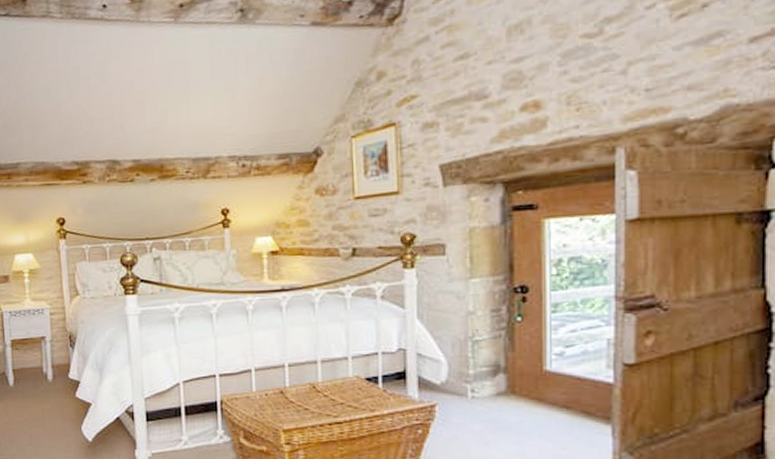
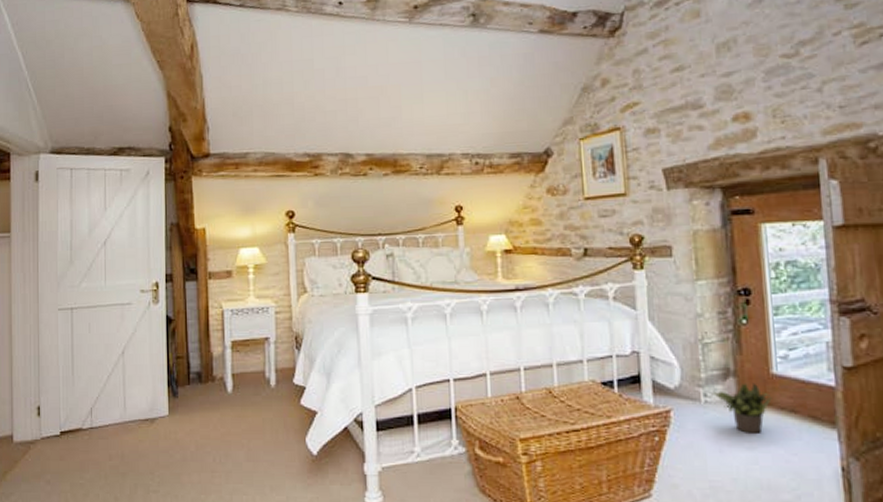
potted plant: none [480,379,543,428] -> present [712,383,772,433]

